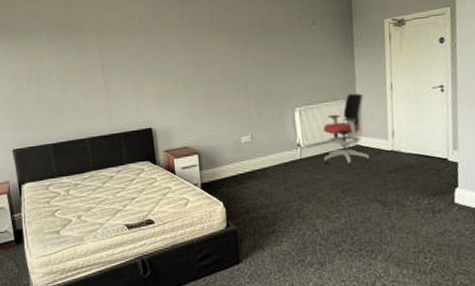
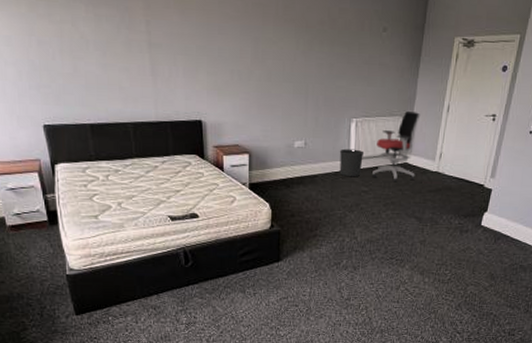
waste bin: none [286,137,312,167] -> present [339,148,363,177]

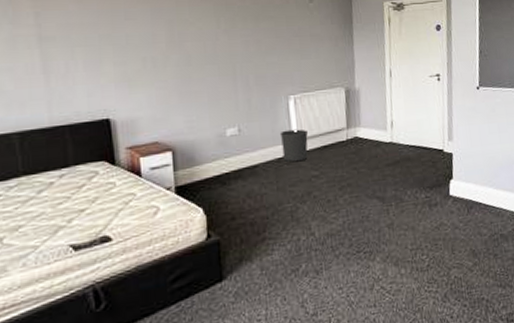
office chair: present [372,111,421,183] -> none [320,80,369,161]

